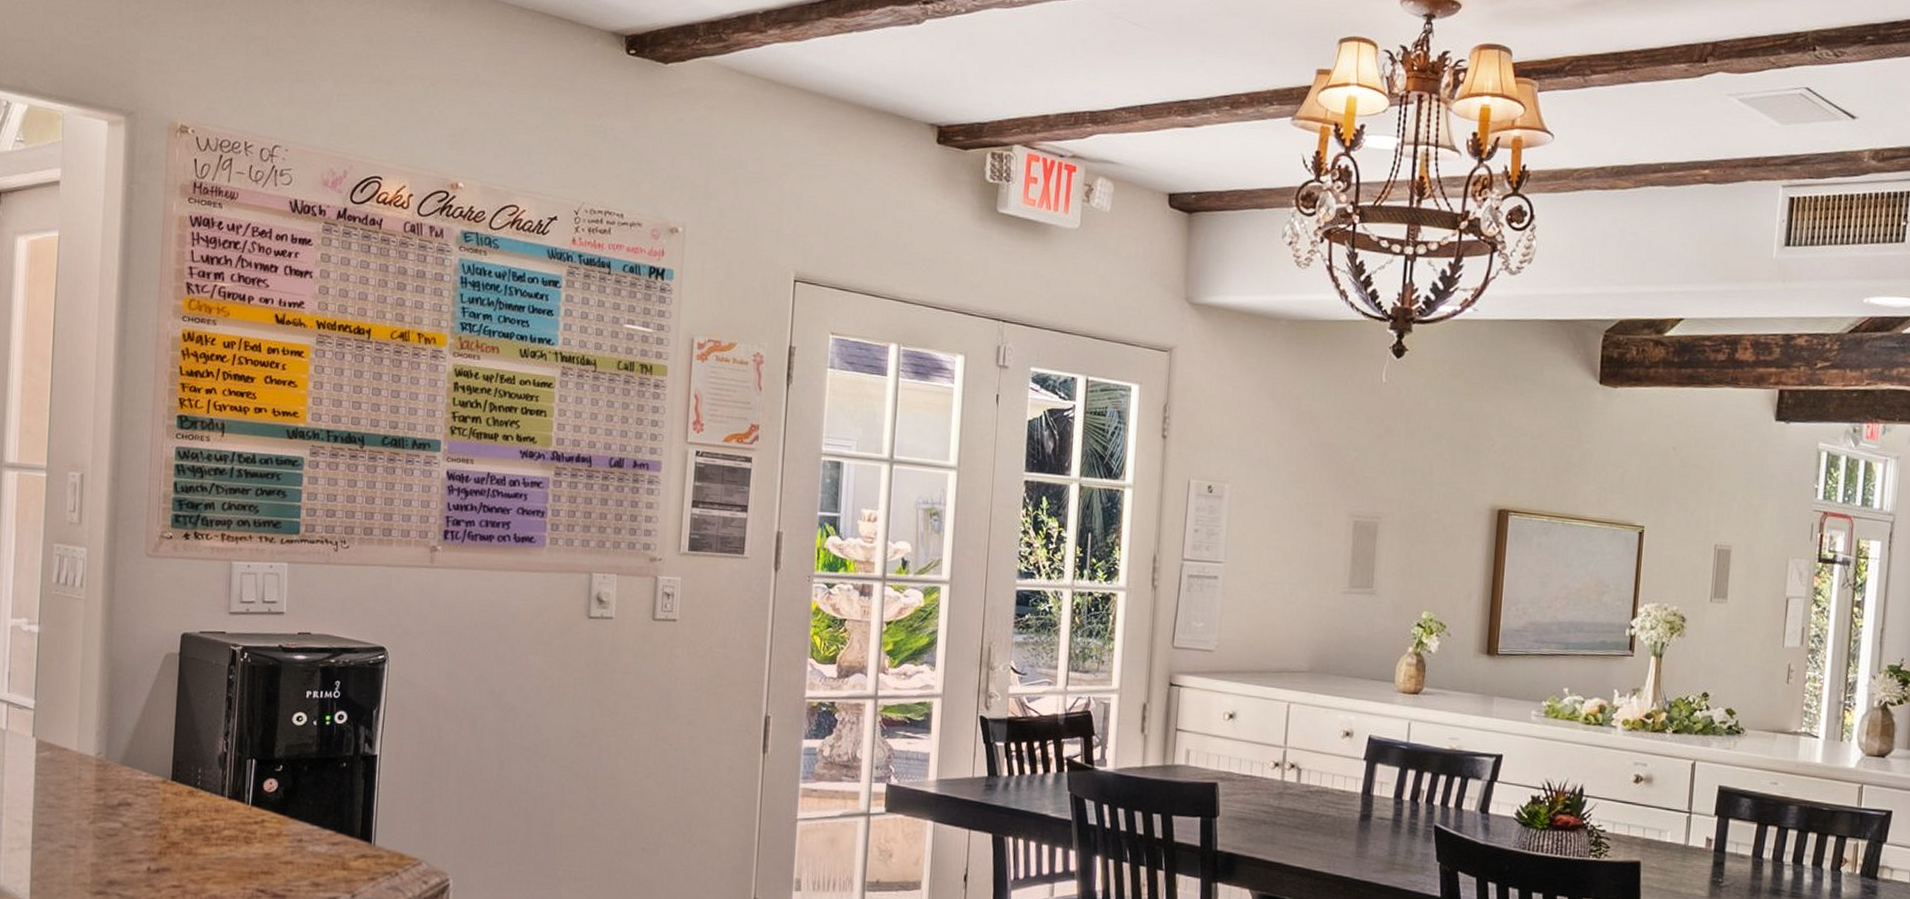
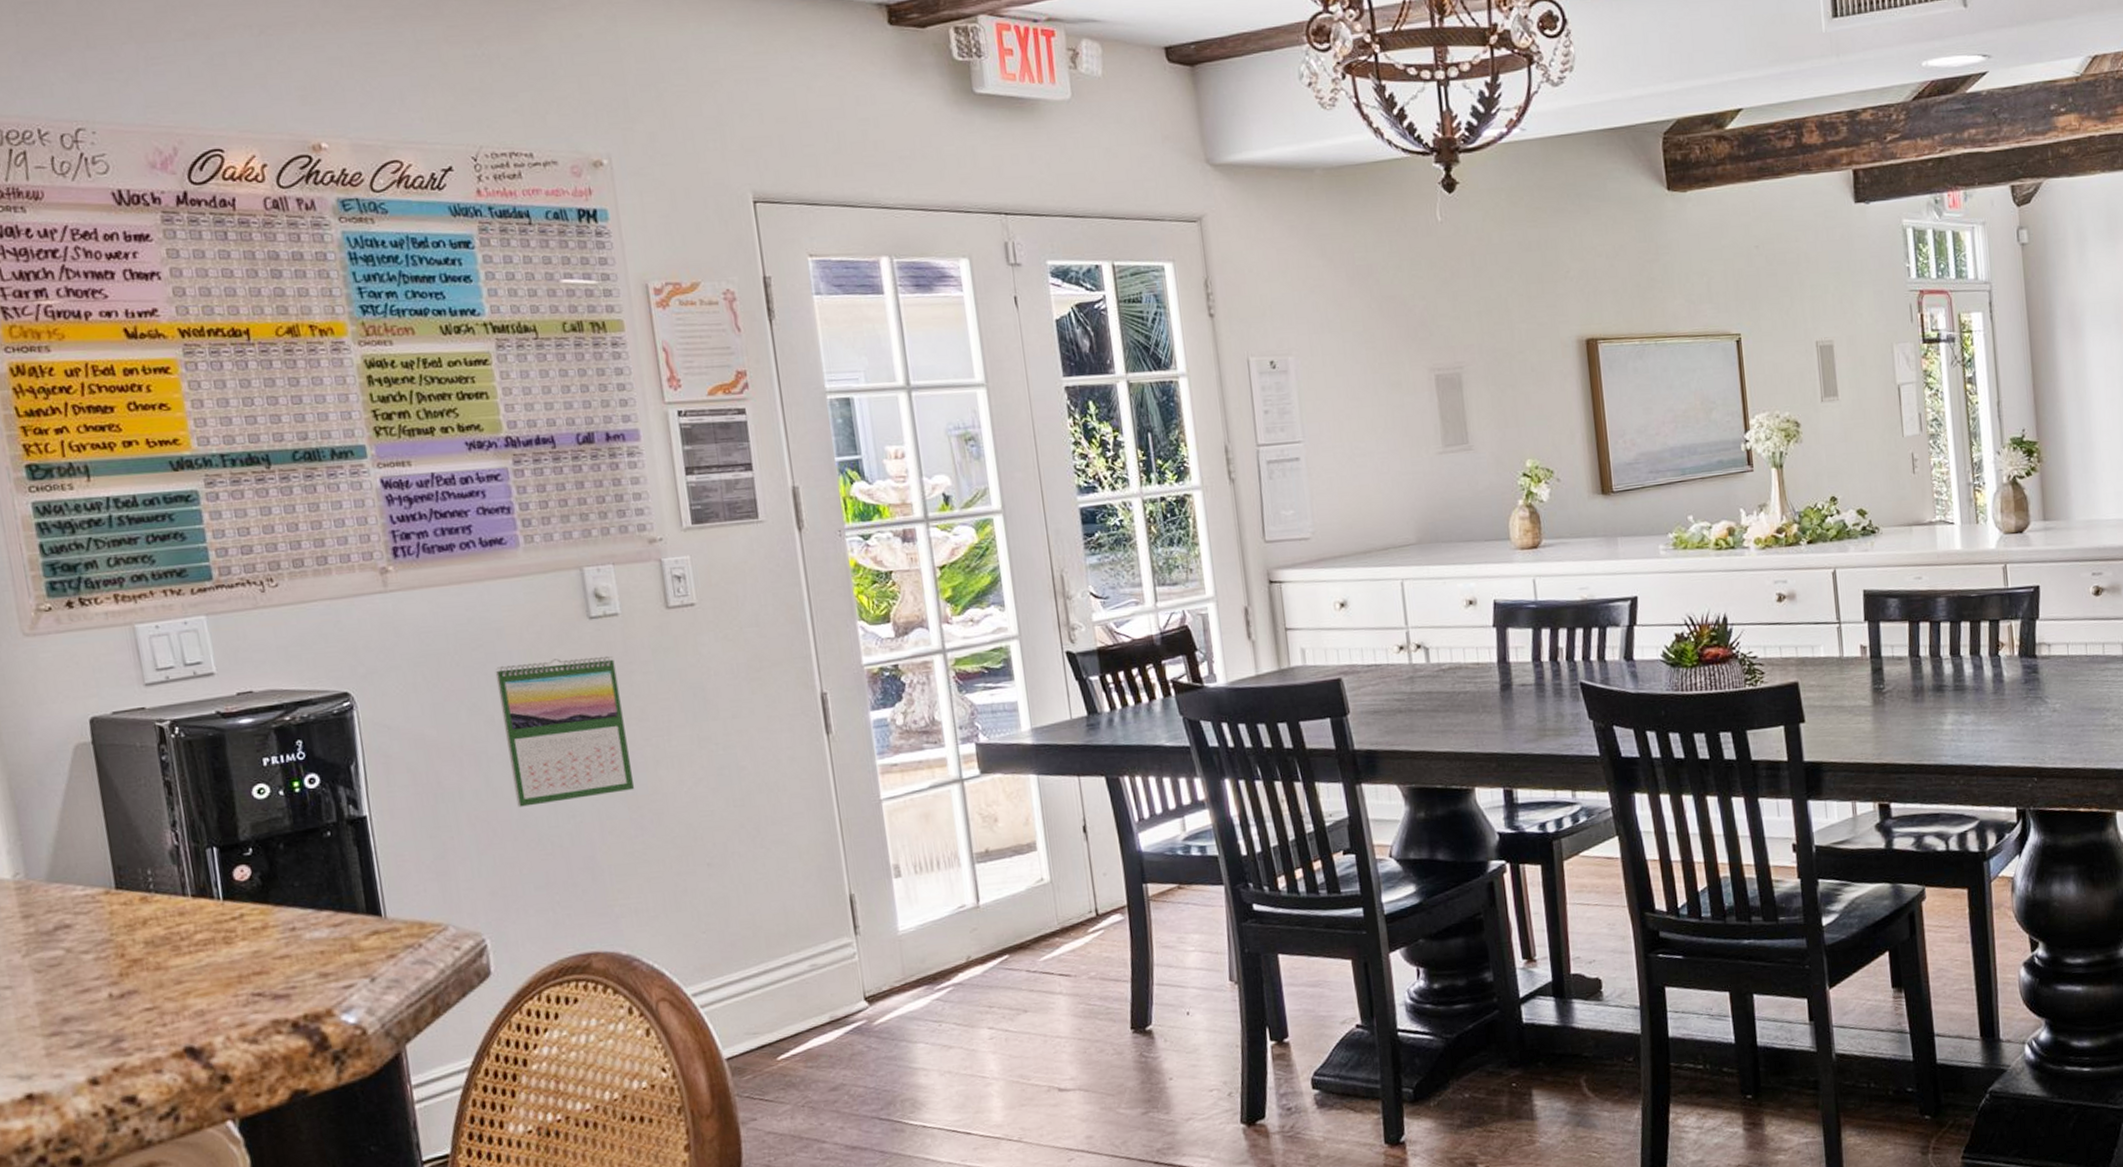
calendar: none [498,646,602,773] -> present [495,655,634,807]

